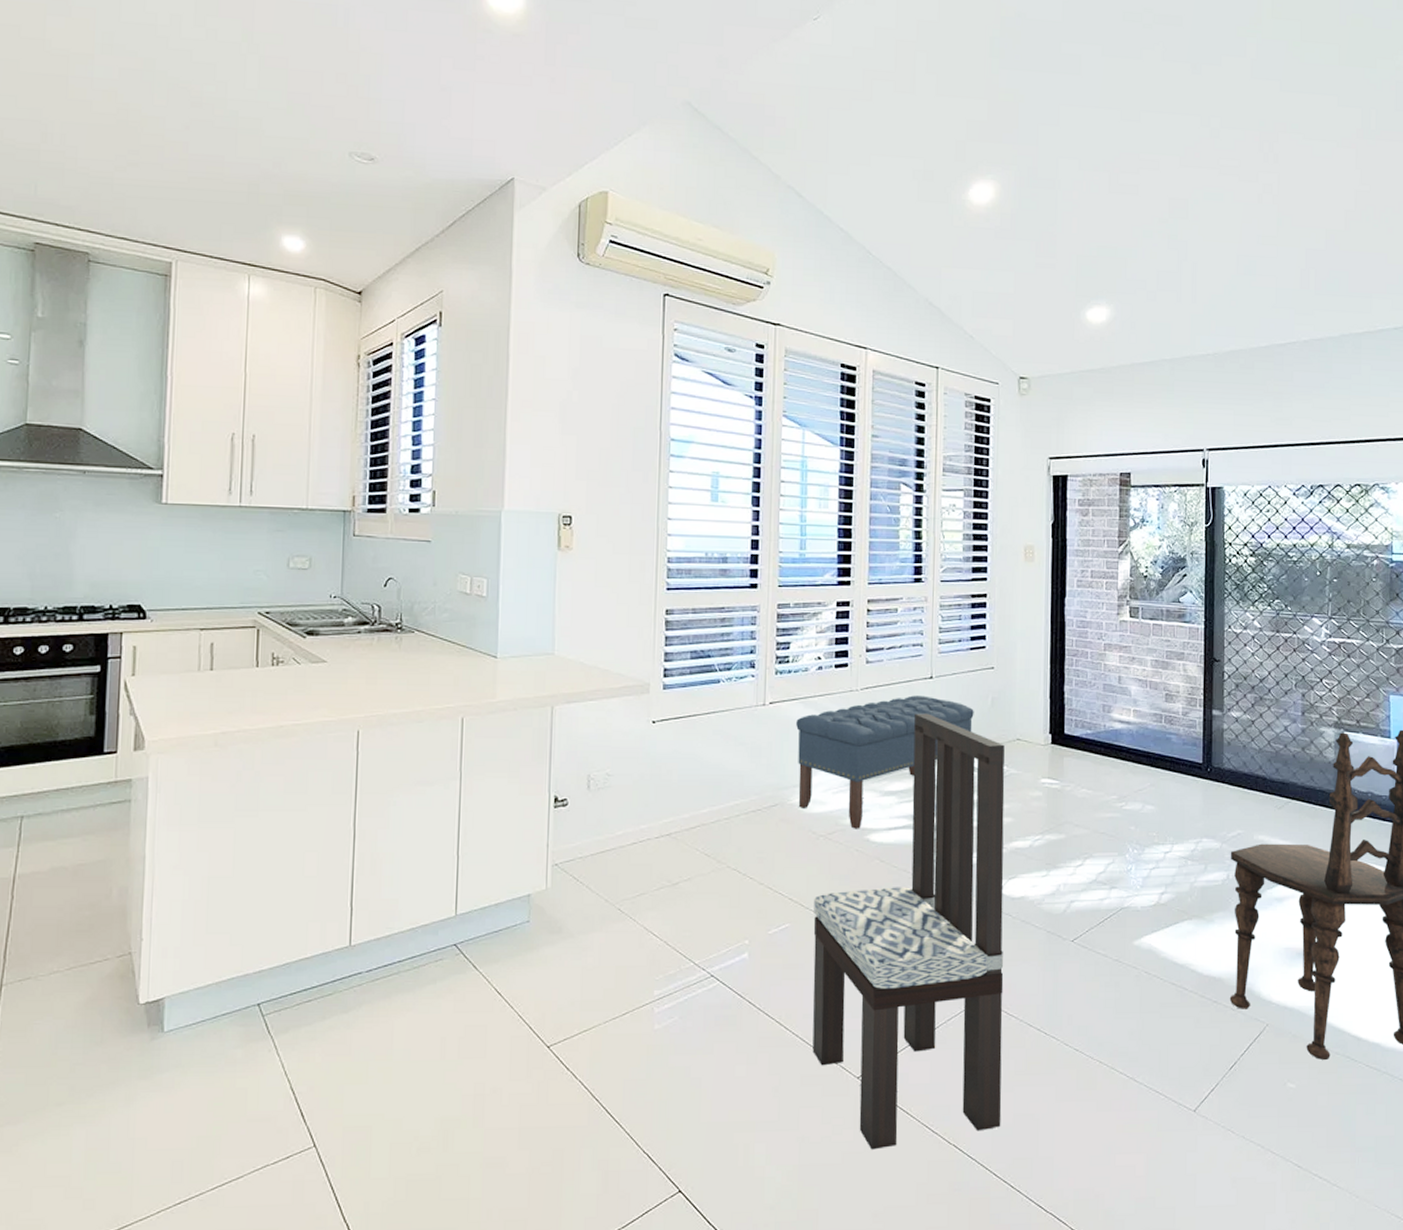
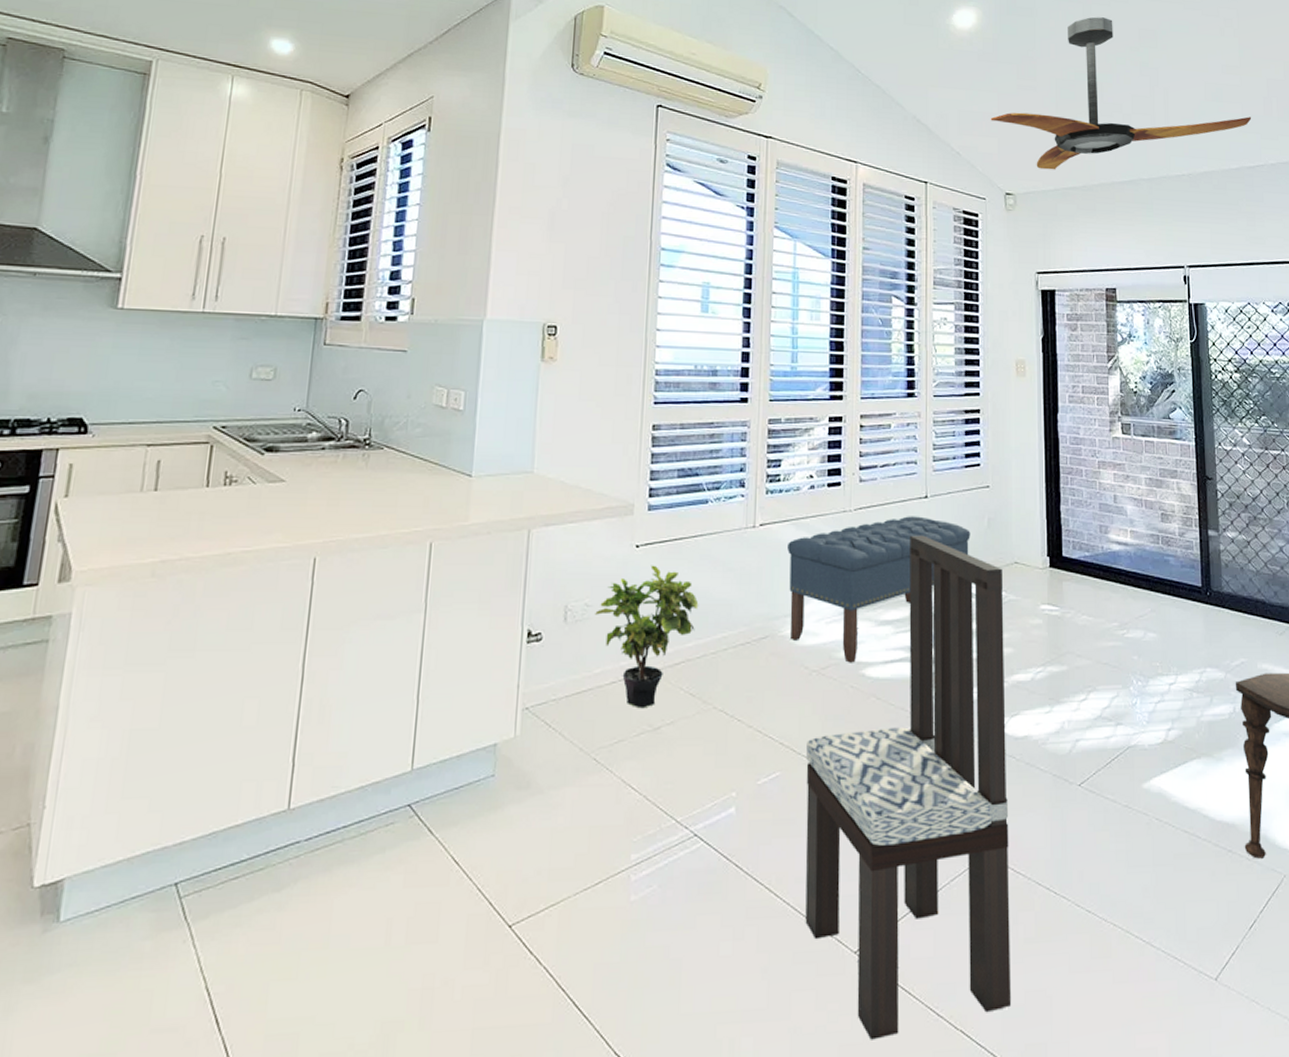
potted plant: none [616,739,713,867] -> present [595,565,699,709]
ceiling fan: none [1006,186,1286,352] -> present [990,17,1252,170]

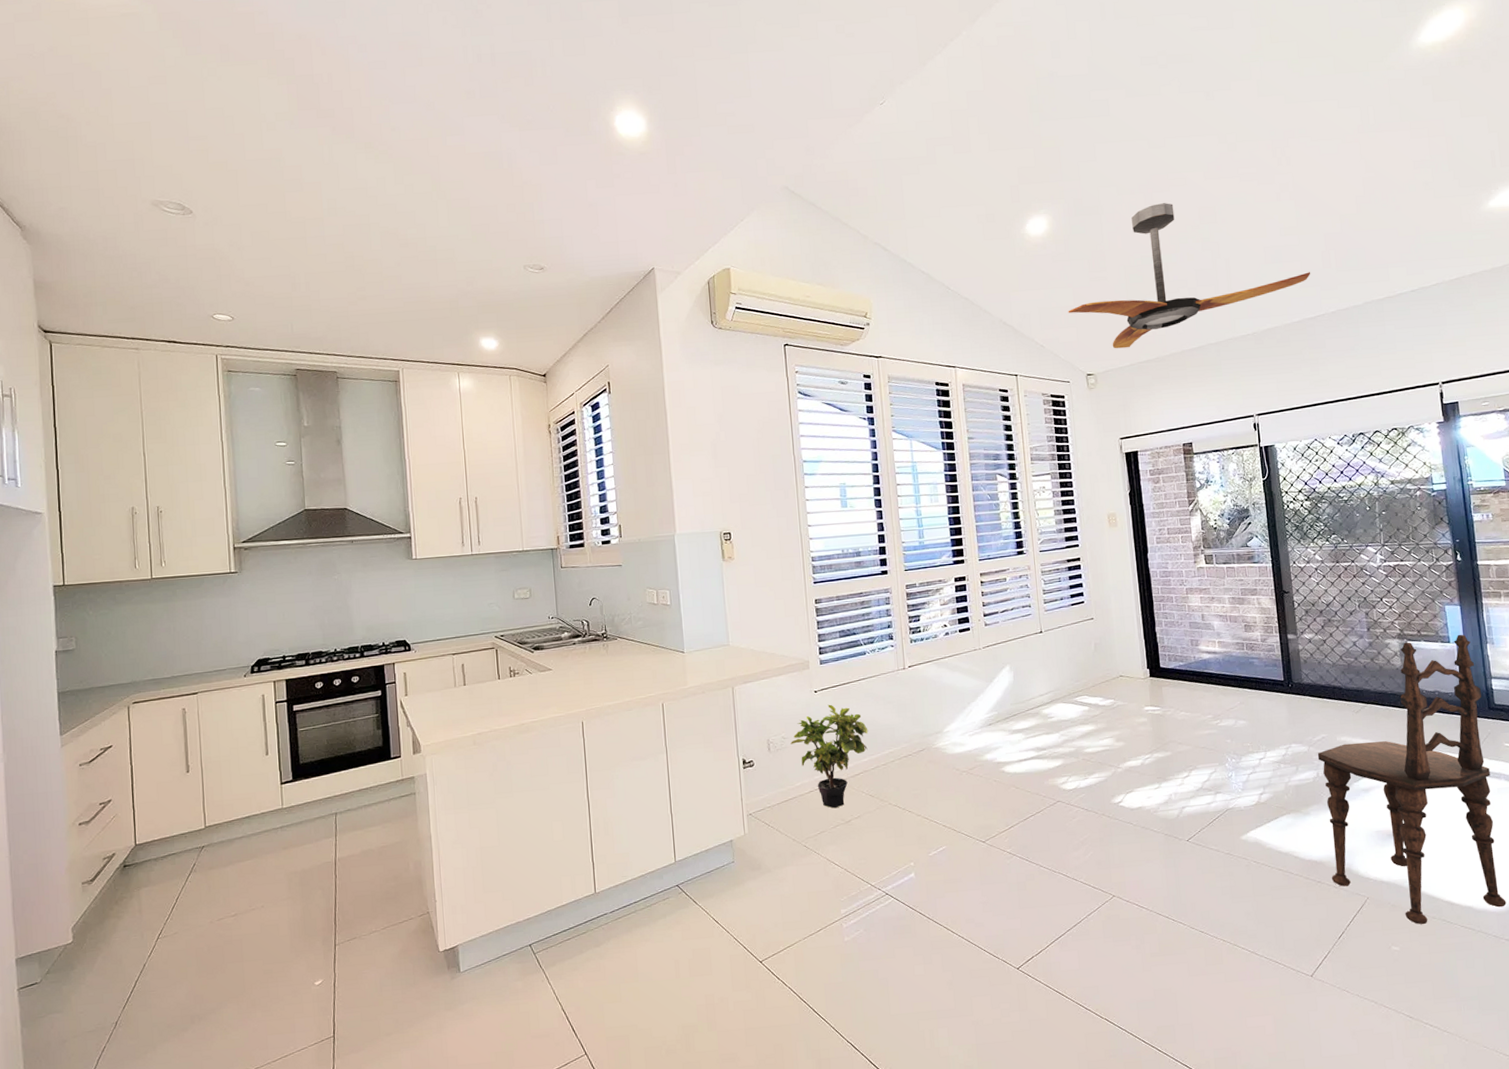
bench: present [788,516,970,663] -> none [932,647,1081,764]
dining chair: present [805,535,1012,1040] -> none [964,662,1144,1027]

